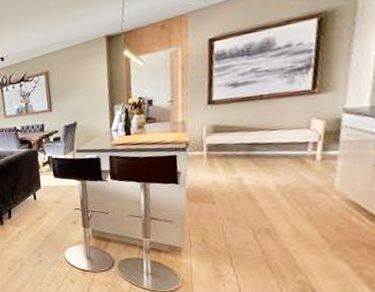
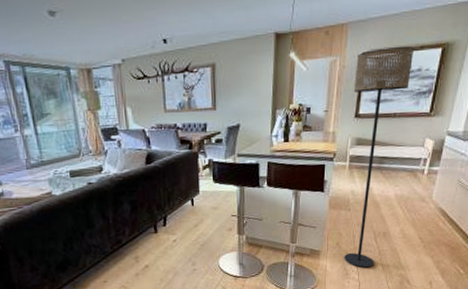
floor lamp: none [202,23,278,269] -> present [344,47,415,268]

